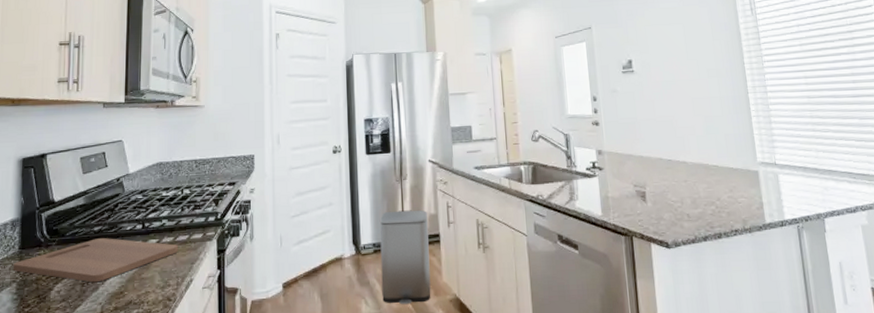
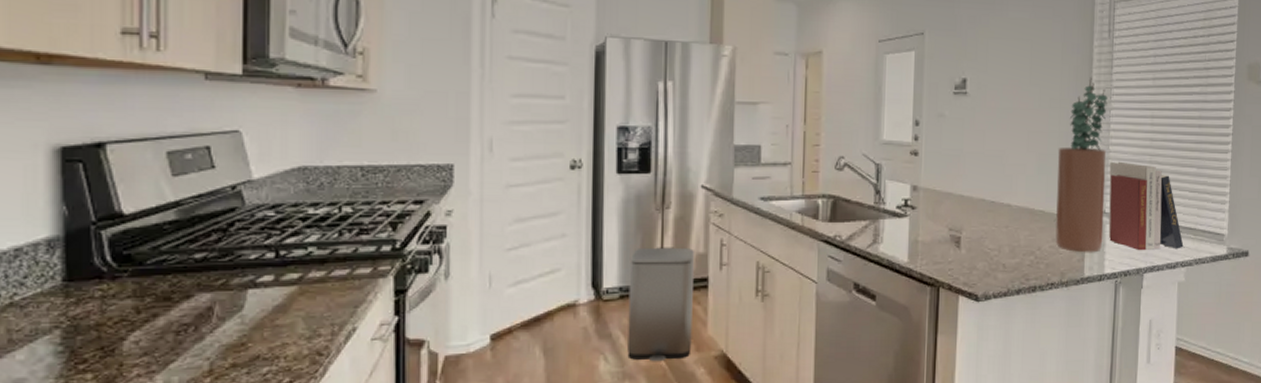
cutting board: present [13,238,178,283] -> none [53,269,333,331]
vase: none [721,49,779,202] -> present [1055,77,1108,253]
books: none [772,118,860,198] -> present [1108,161,1184,251]

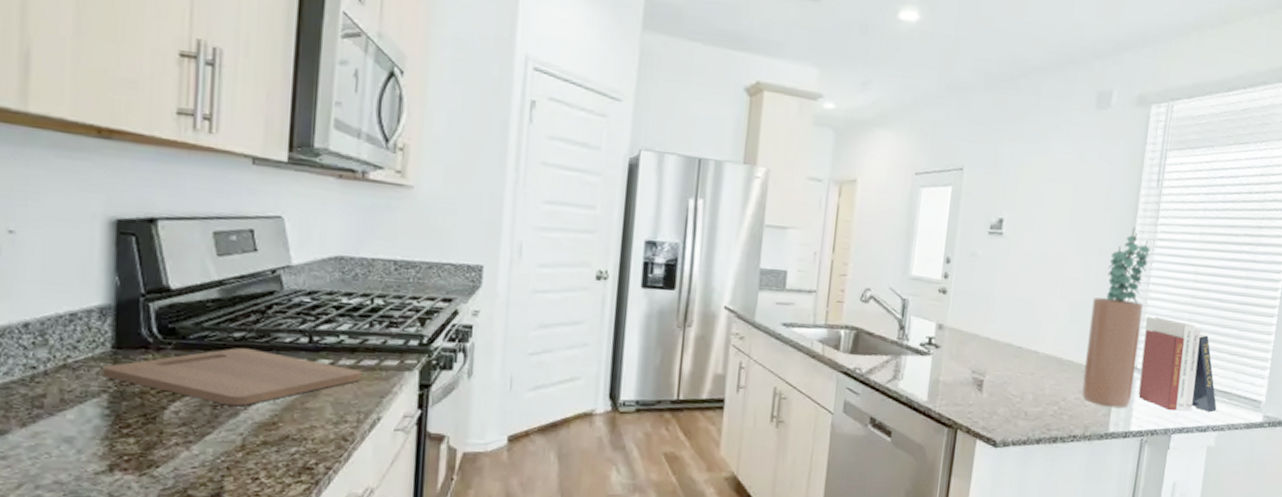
cutting board: none [53,269,333,331] -> present [102,348,362,407]
pedal bin: present [627,247,695,362] -> none [639,363,714,478]

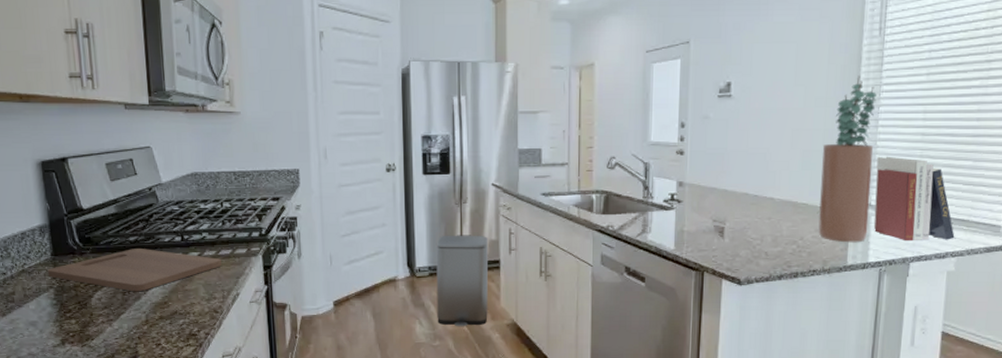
pedal bin: none [639,363,714,478] -> present [436,235,489,327]

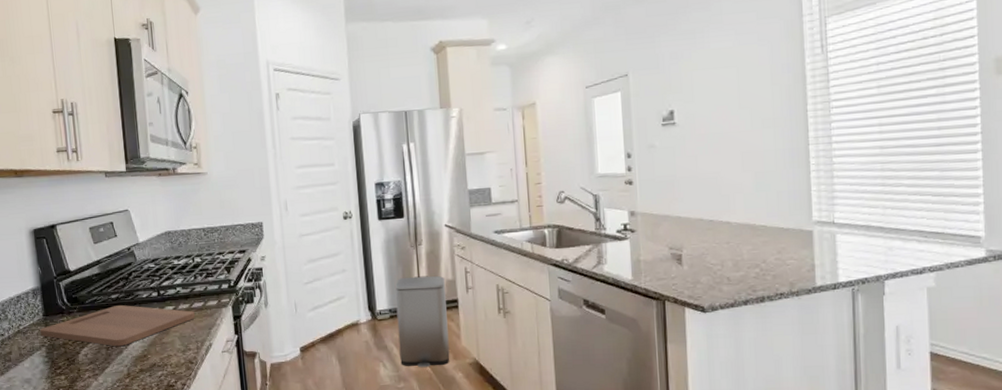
vase: present [818,75,877,243] -> none [775,93,835,264]
books: present [873,156,955,242] -> none [835,172,931,259]

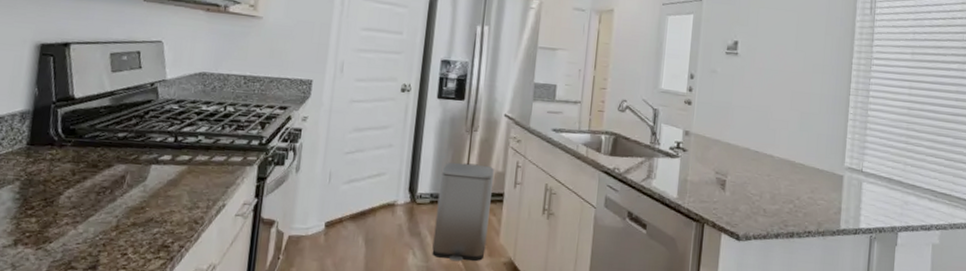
cutting board: present [40,305,195,347] -> none [17,145,213,194]

